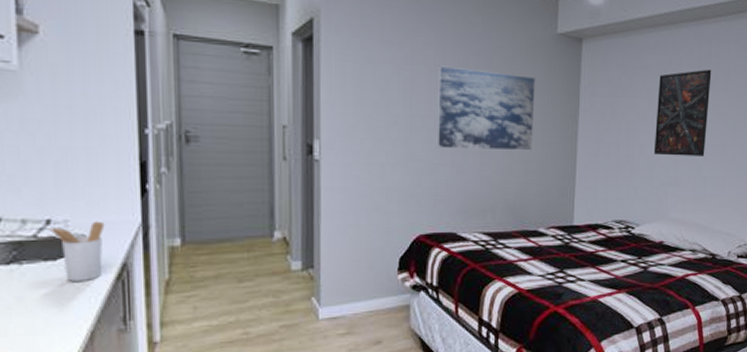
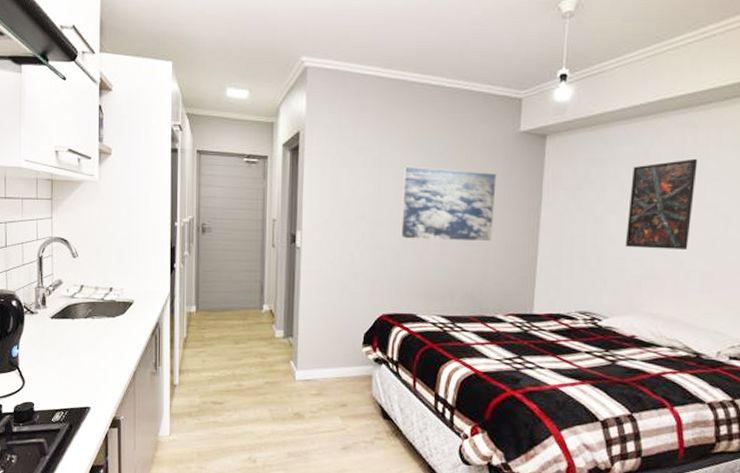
utensil holder: present [48,221,105,281] -> none [110,290,146,334]

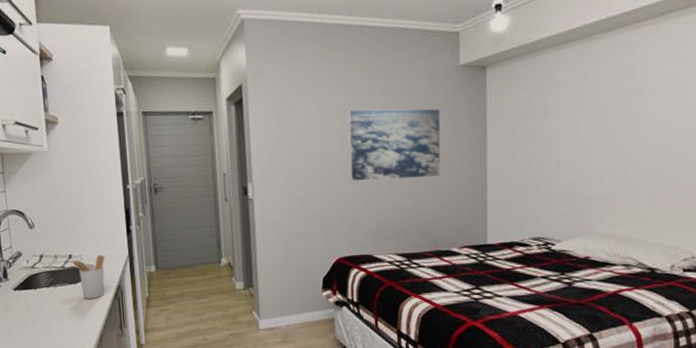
utensil holder: none [110,290,146,334] -> present [70,254,105,299]
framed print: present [625,158,698,249] -> none [572,76,638,170]

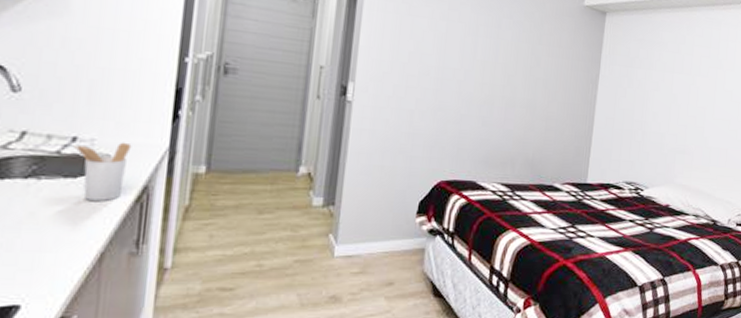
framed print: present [347,108,441,182] -> none [463,24,562,110]

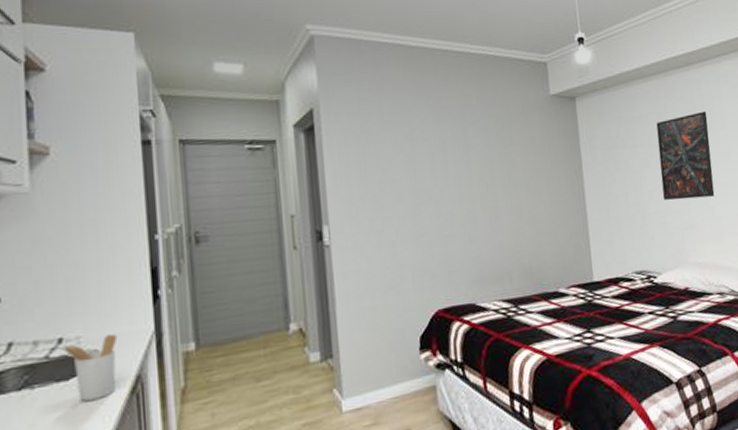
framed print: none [664,49,720,129] -> present [656,111,715,200]

